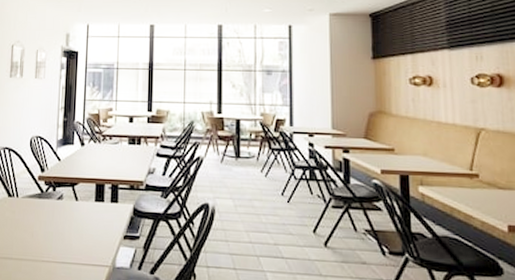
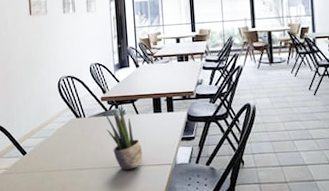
potted plant: none [39,186,78,267] -> present [104,104,143,171]

